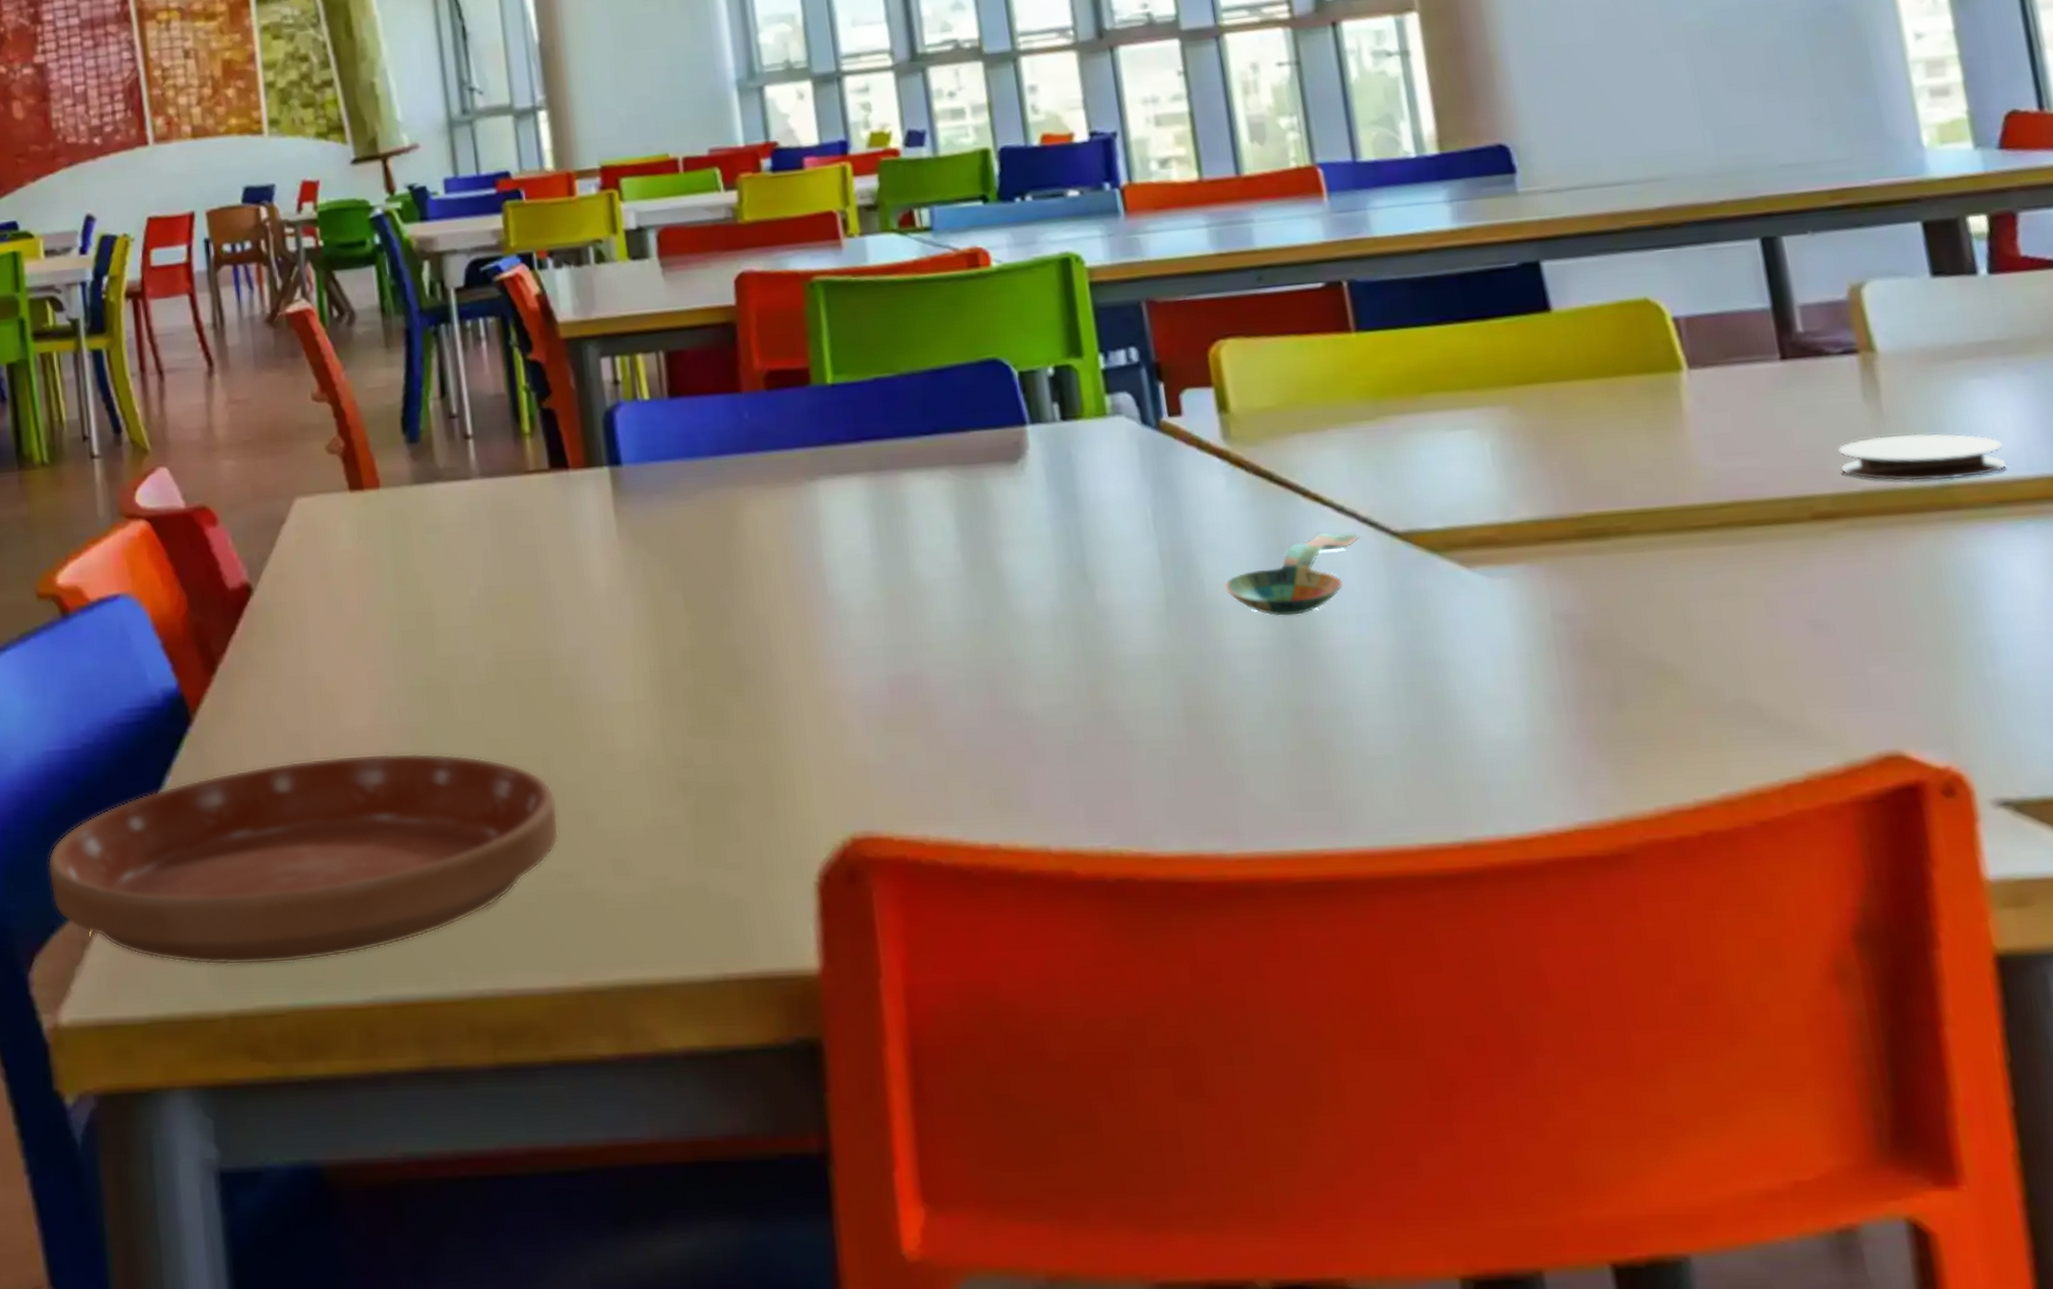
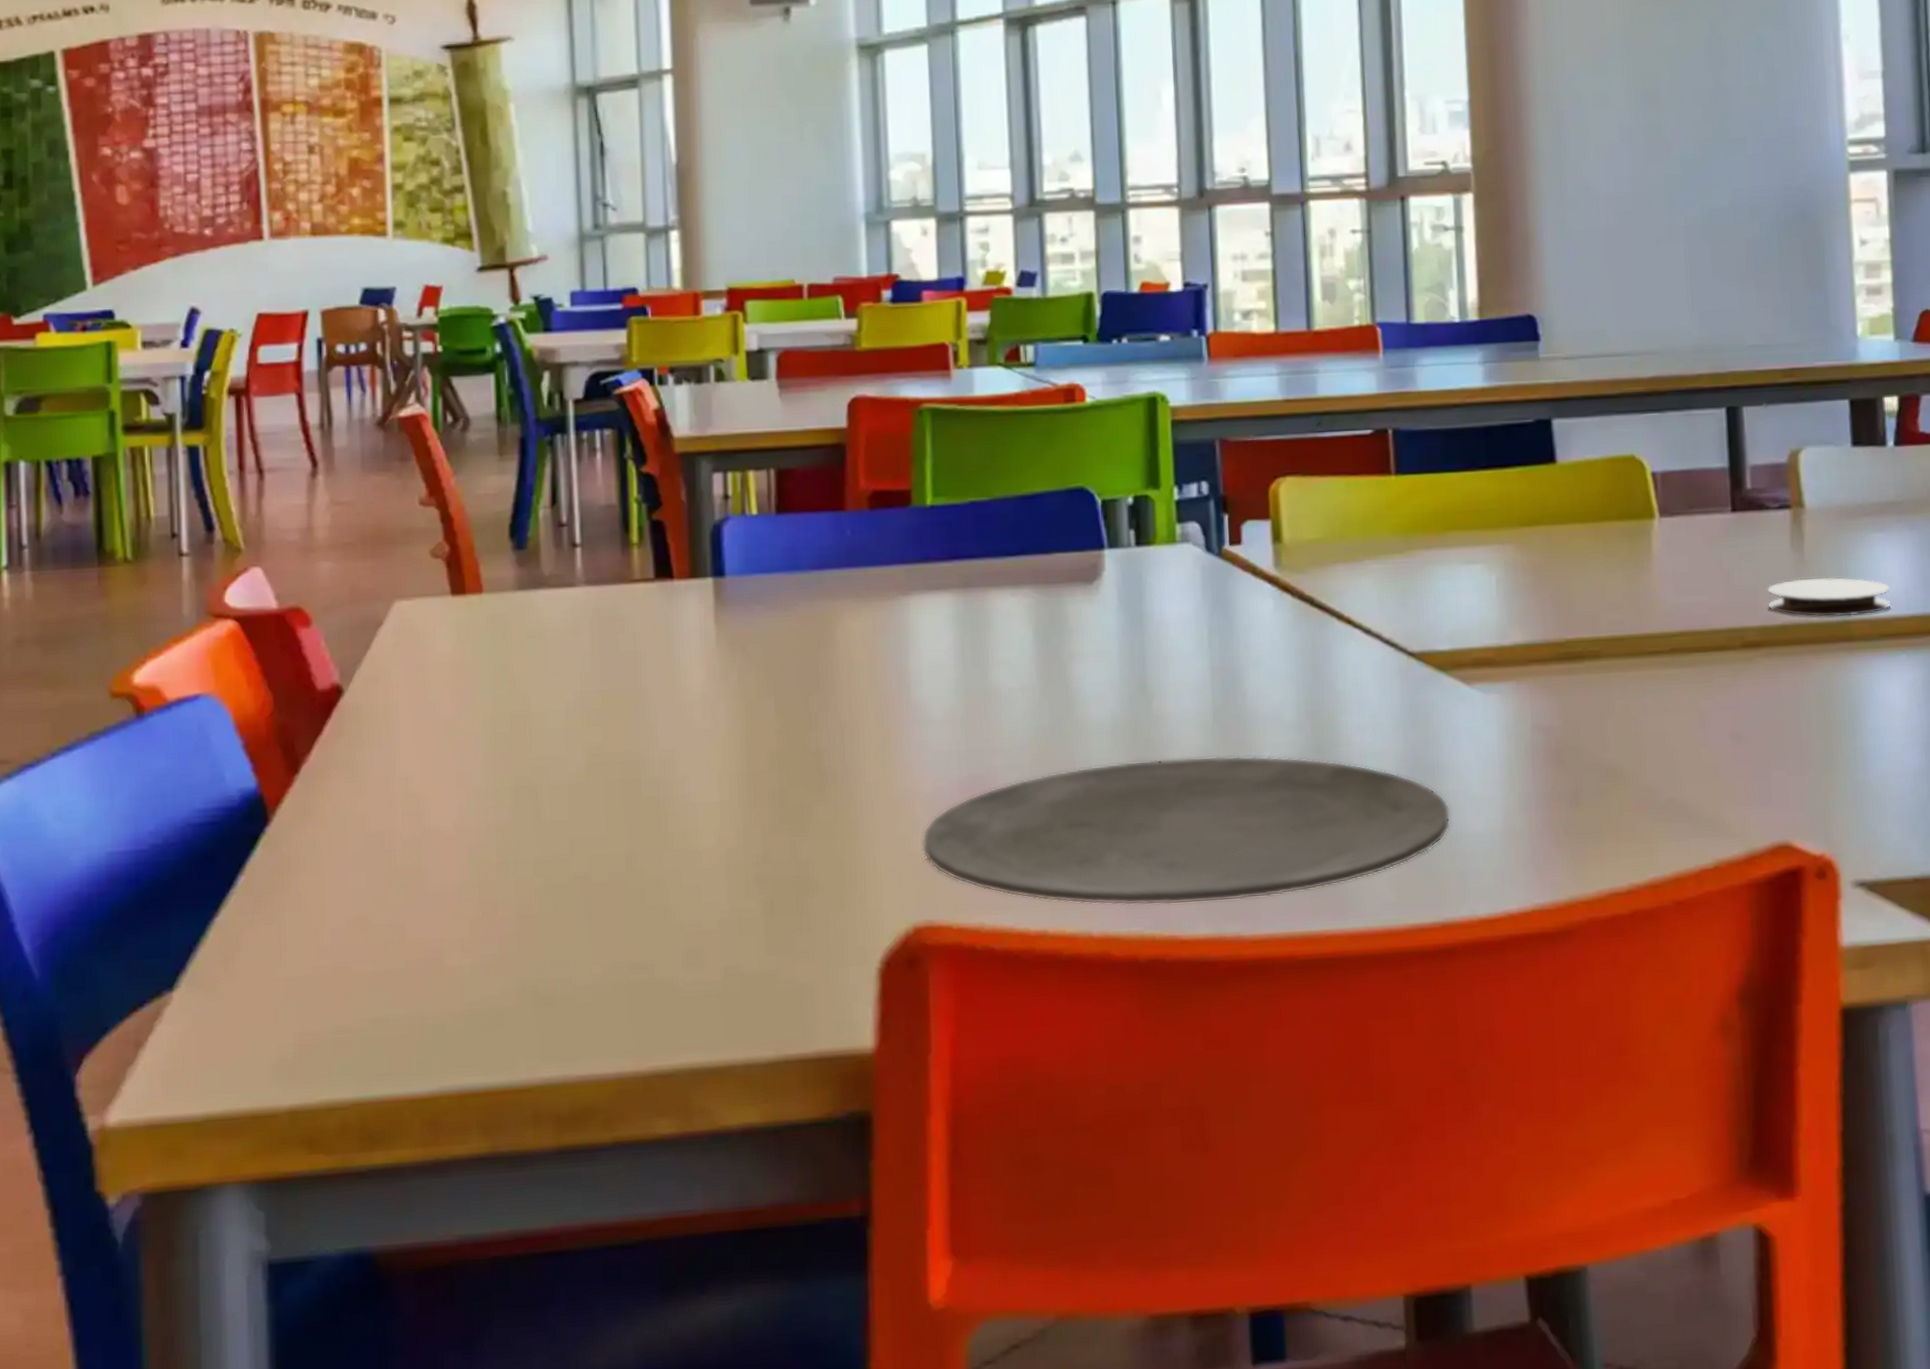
saucer: present [47,752,560,966] -> none [104,851,637,1062]
plate: none [852,650,1463,819] -> present [922,755,1451,906]
spoon: present [1224,532,1360,616] -> none [1264,651,1382,725]

